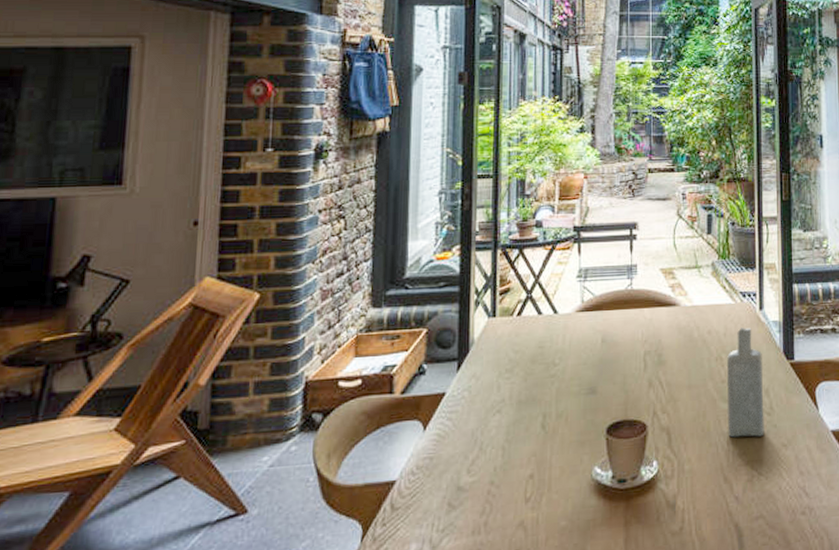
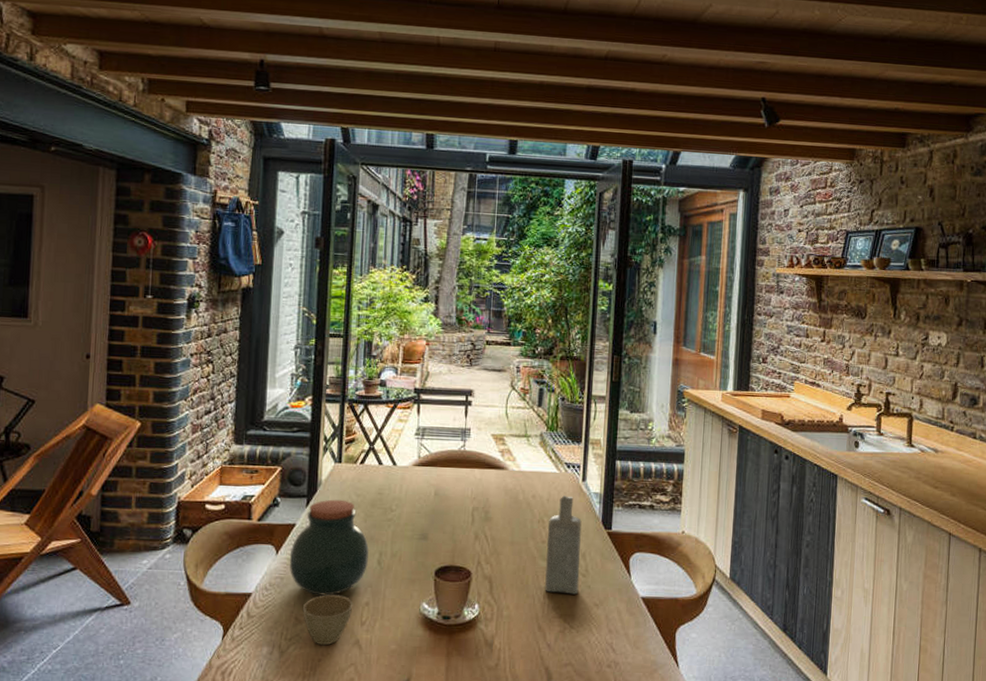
jar: none [439,358,531,474] -> present [289,499,369,596]
cup: none [456,470,515,533] -> present [302,594,353,646]

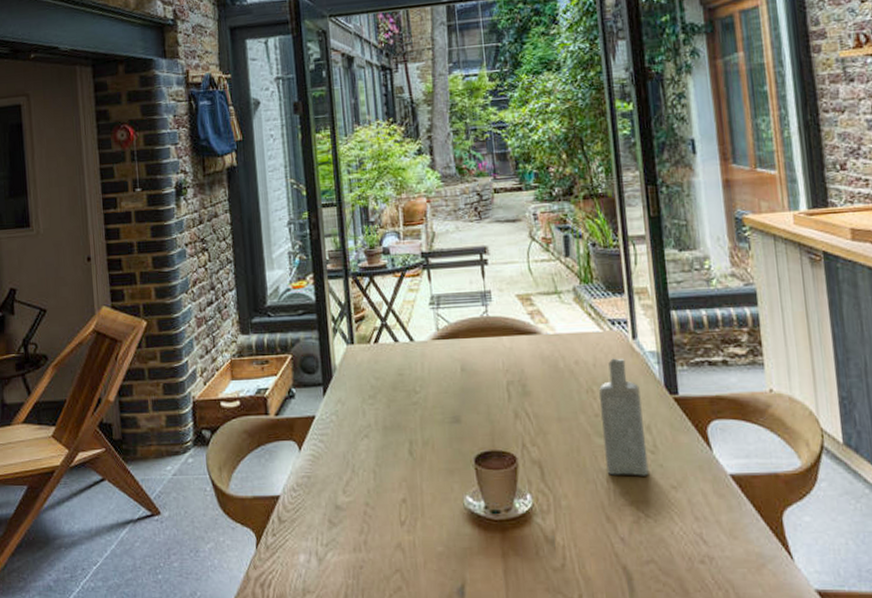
jar: present [289,499,369,596] -> none [313,385,399,494]
cup: present [302,594,353,646] -> none [334,492,389,551]

